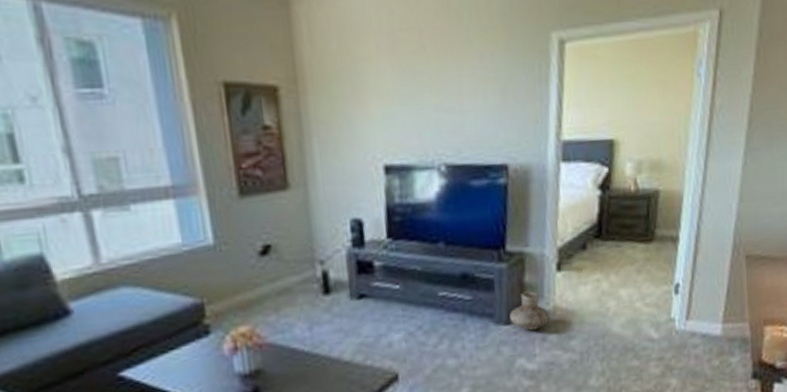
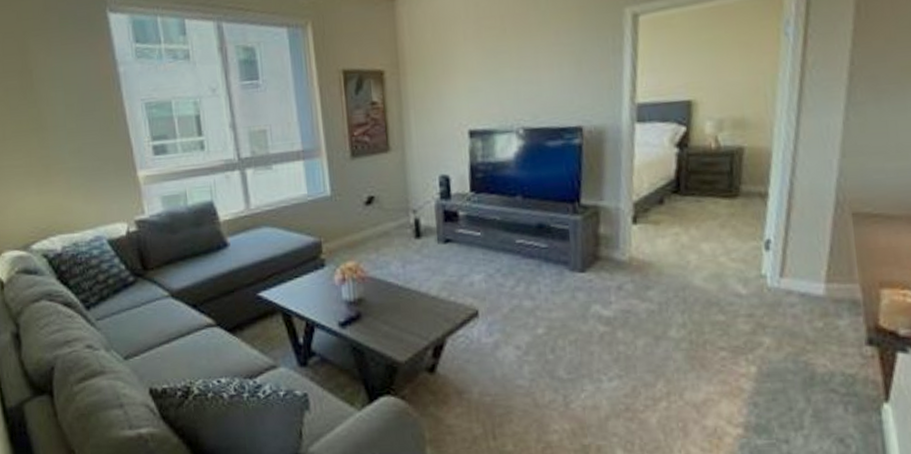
vase: present [510,291,551,331] -> none [584,242,627,279]

